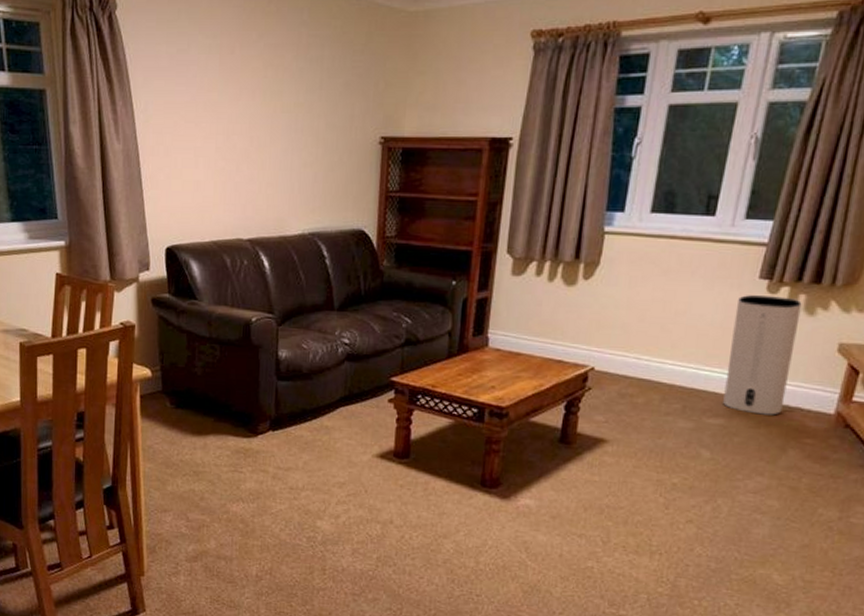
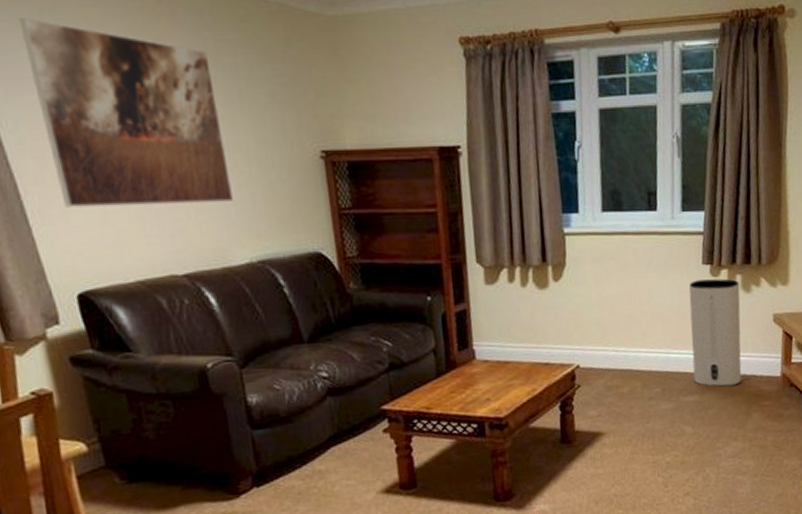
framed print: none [163,18,301,178] -> present [18,18,233,207]

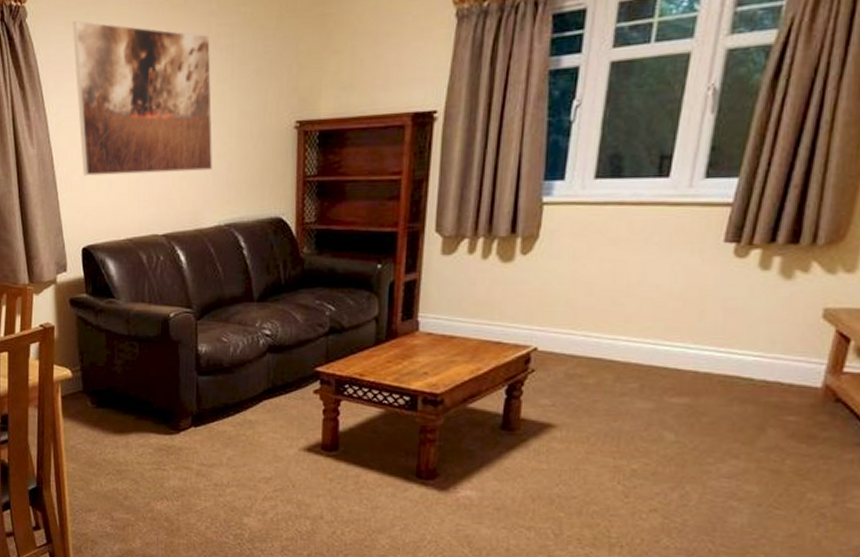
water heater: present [689,278,742,387] -> none [687,260,777,392]

